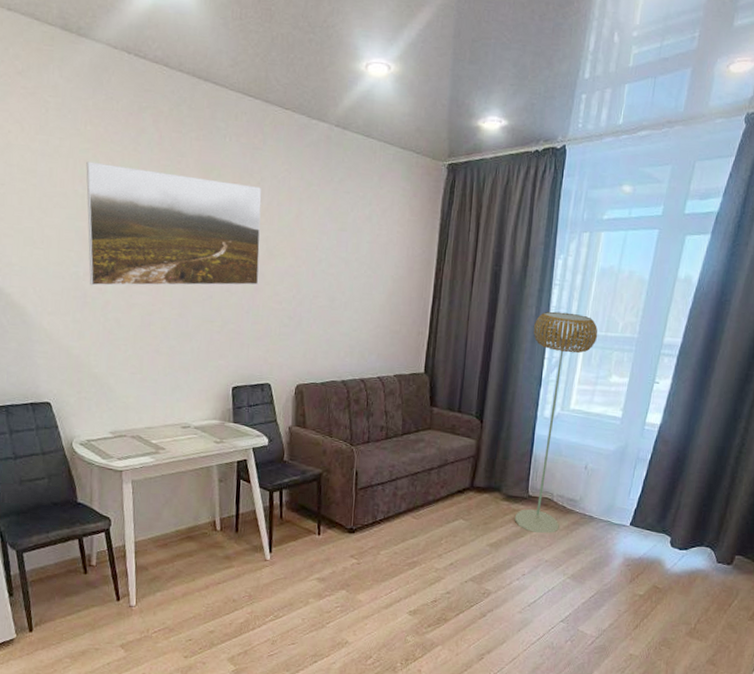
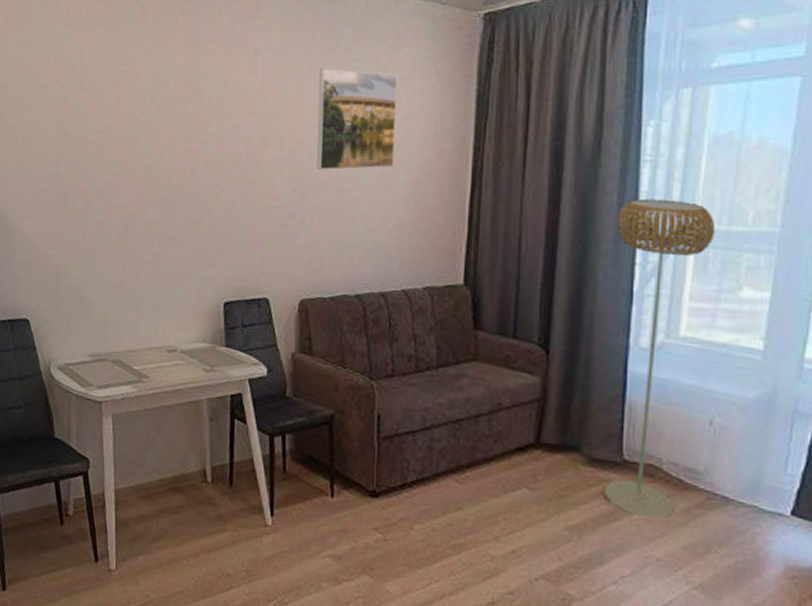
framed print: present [86,161,262,286] -> none [68,48,255,186]
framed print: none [312,198,380,282] -> present [317,69,398,170]

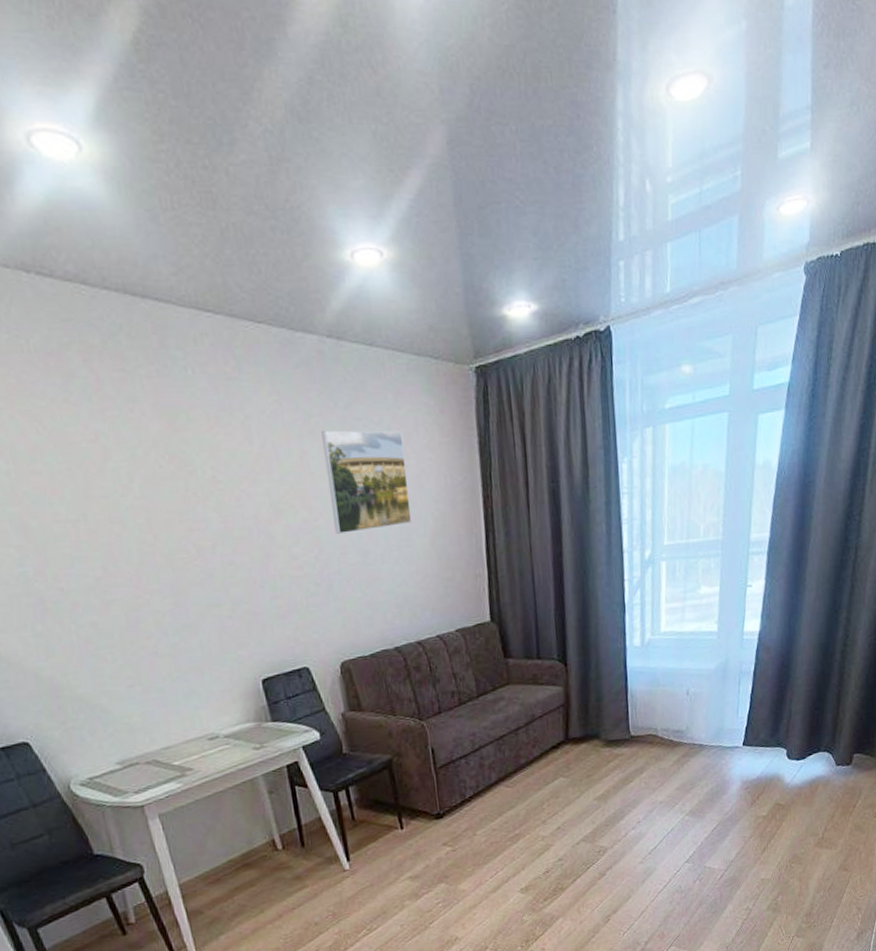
floor lamp: present [603,198,716,519] -> none [606,523,679,775]

